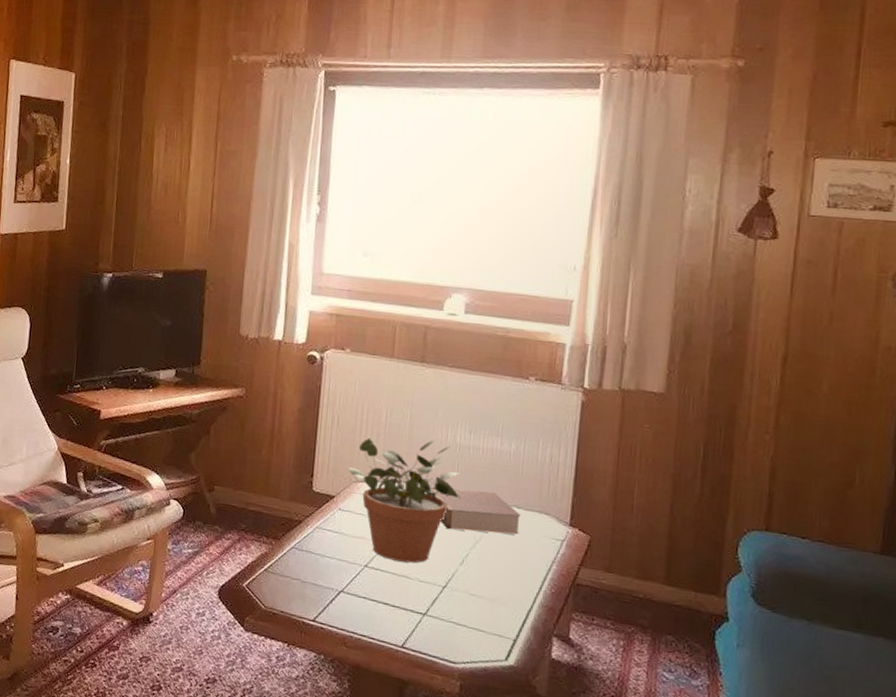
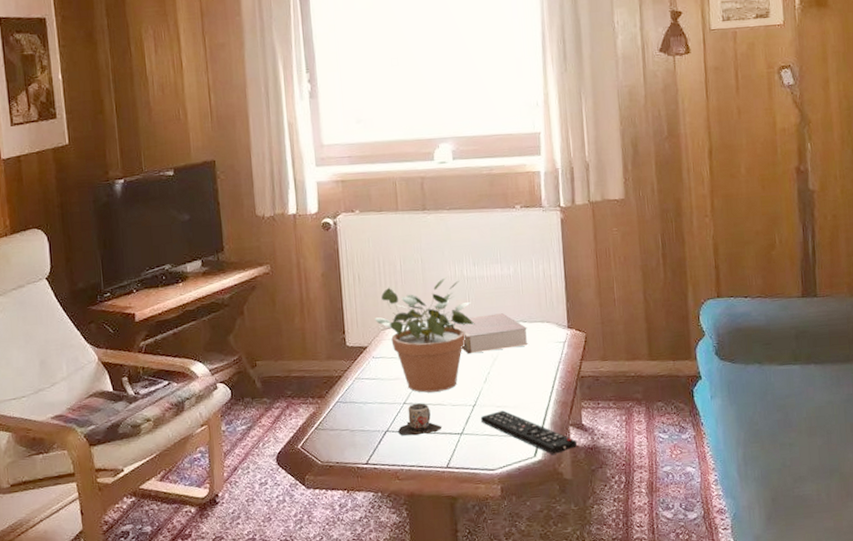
mug: none [353,569,404,606] -> present [397,403,443,436]
remote control: none [449,599,559,664] -> present [480,410,577,454]

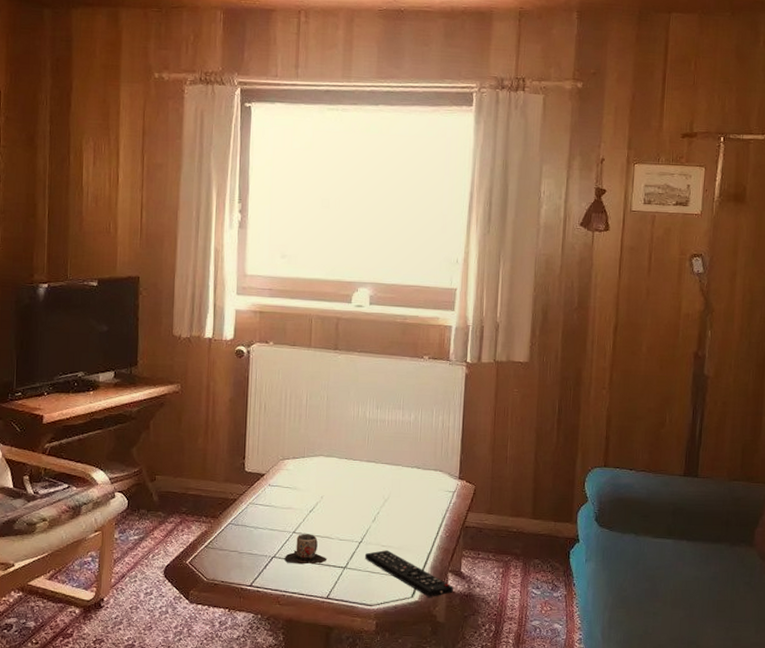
potted plant: present [375,277,475,393] -> none [275,416,371,525]
book: present [448,313,528,354] -> none [345,457,420,493]

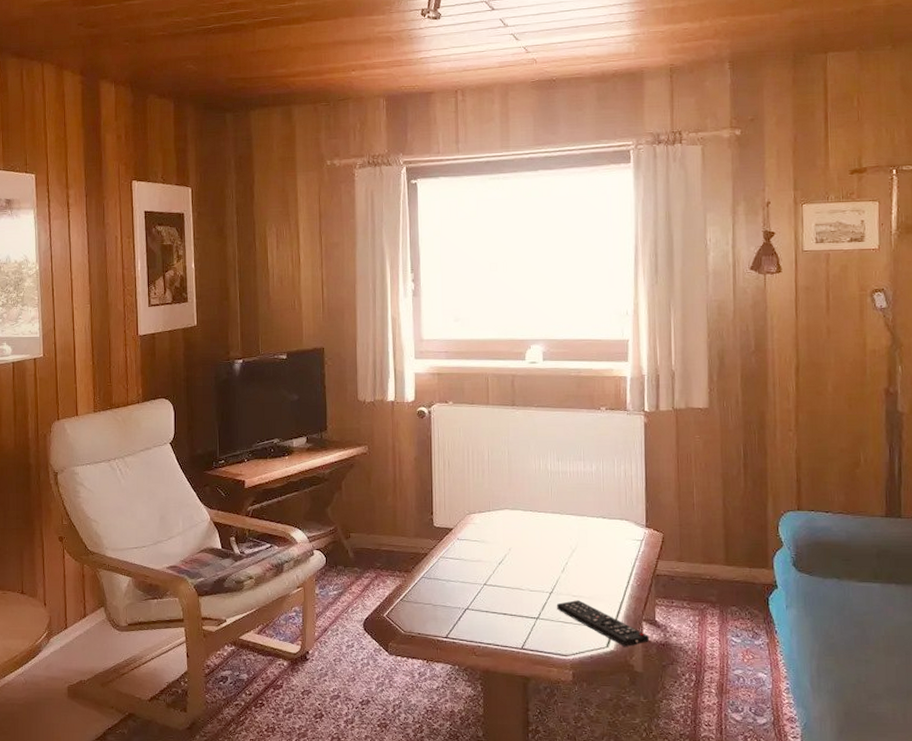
mug: present [283,534,328,564] -> none [476,586,520,616]

